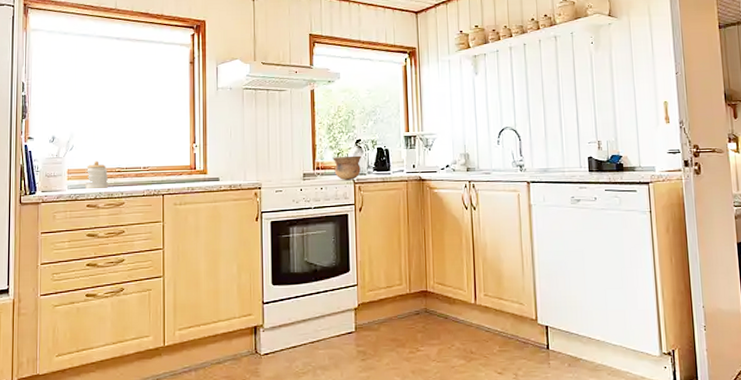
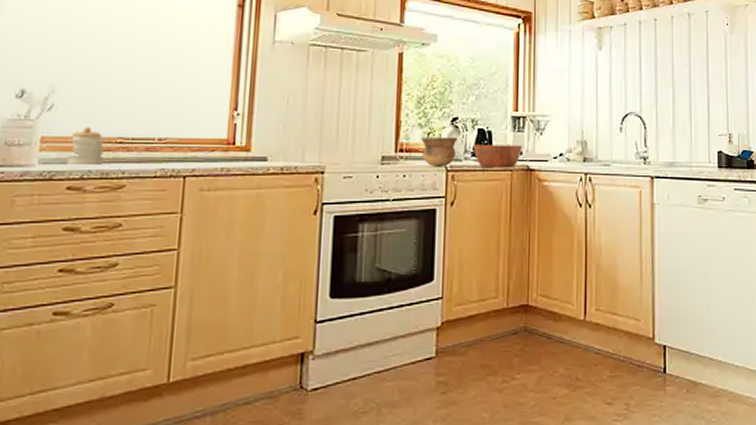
bowl: none [374,160,415,180] -> present [473,144,523,169]

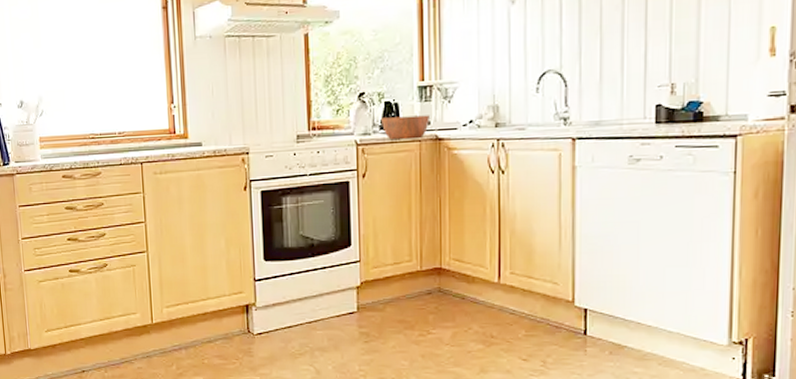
jar: present [66,127,104,166] -> none [58,127,84,159]
ceramic pot: present [421,136,458,168] -> none [331,111,366,143]

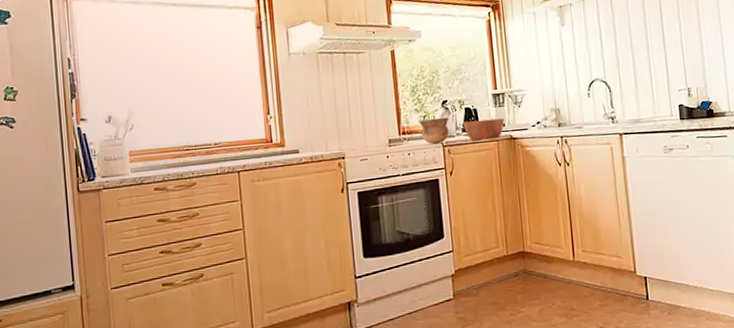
ceramic pot: none [331,111,366,143] -> present [419,117,449,145]

